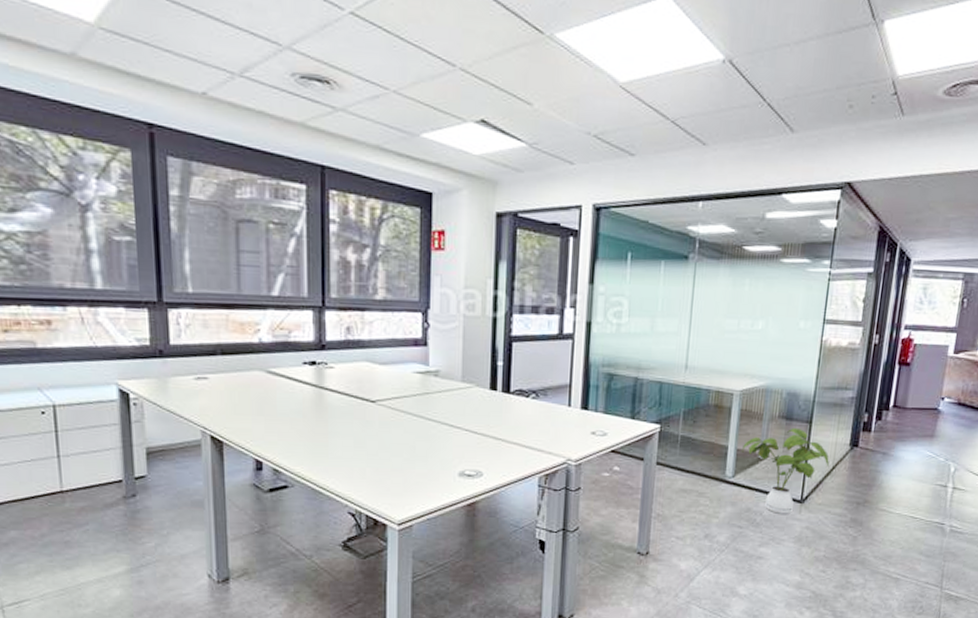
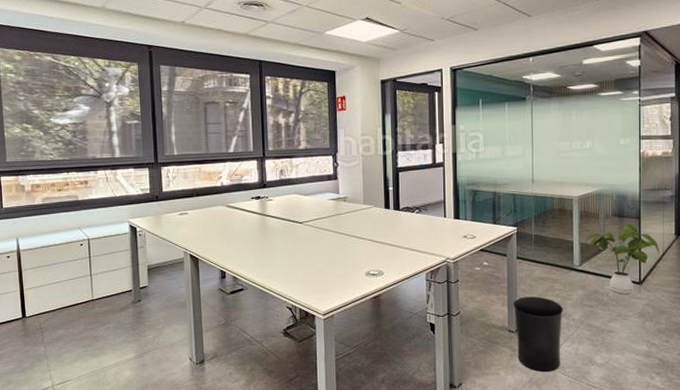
waste bin: none [645,512,708,603] -> present [513,296,564,372]

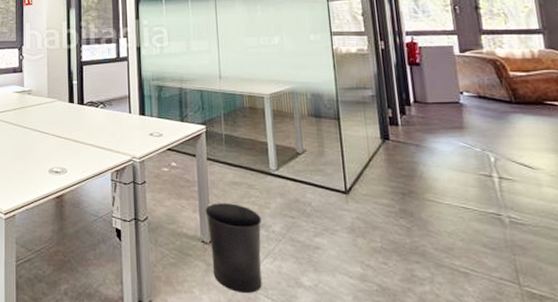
house plant: present [584,223,659,294] -> none [280,124,365,205]

